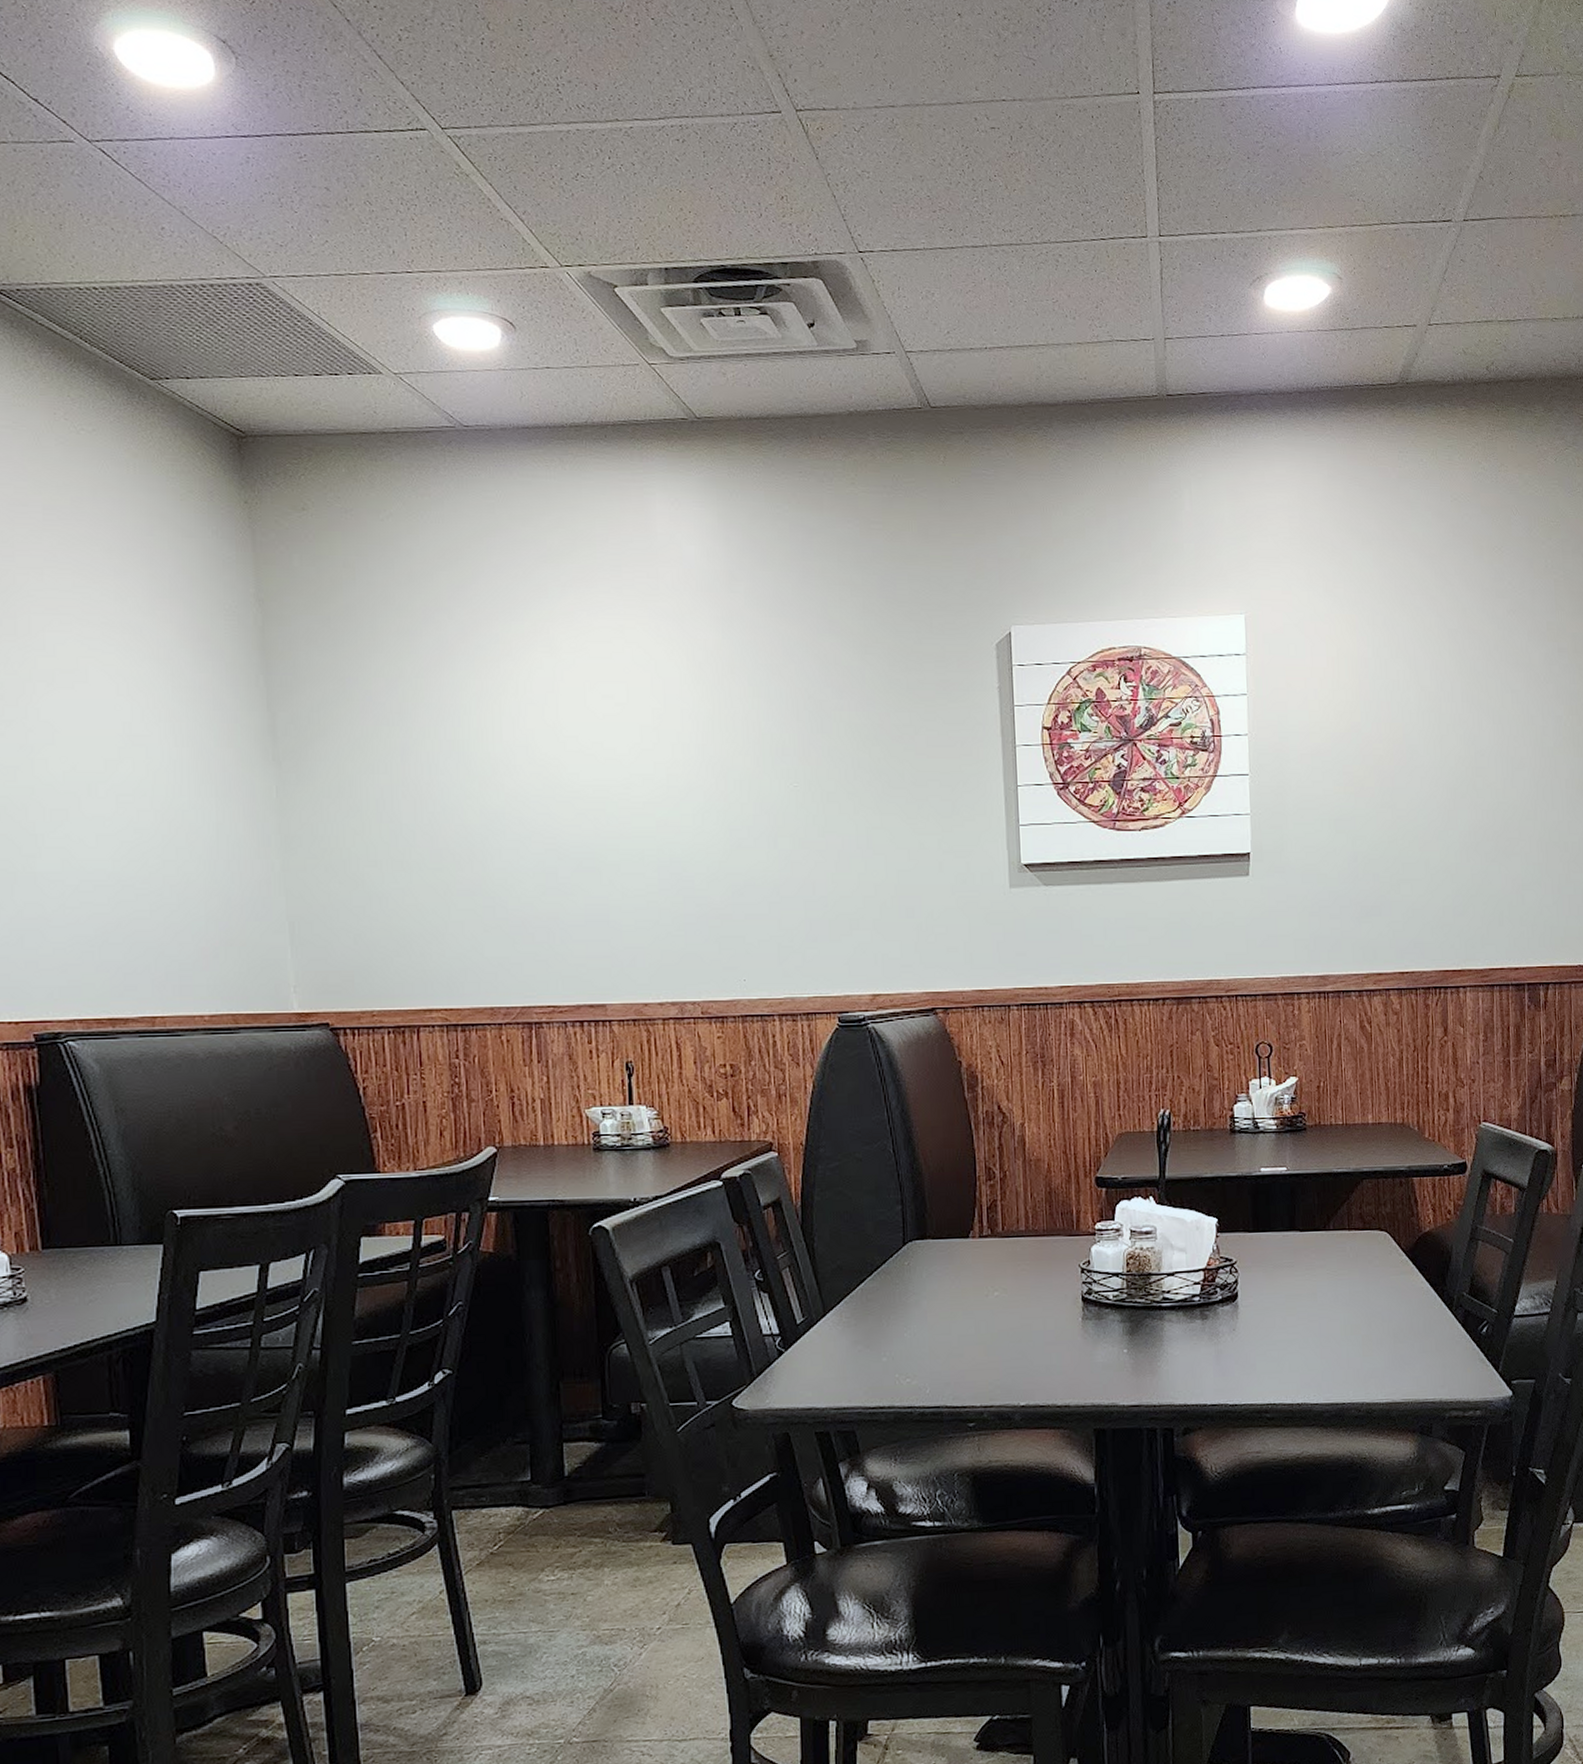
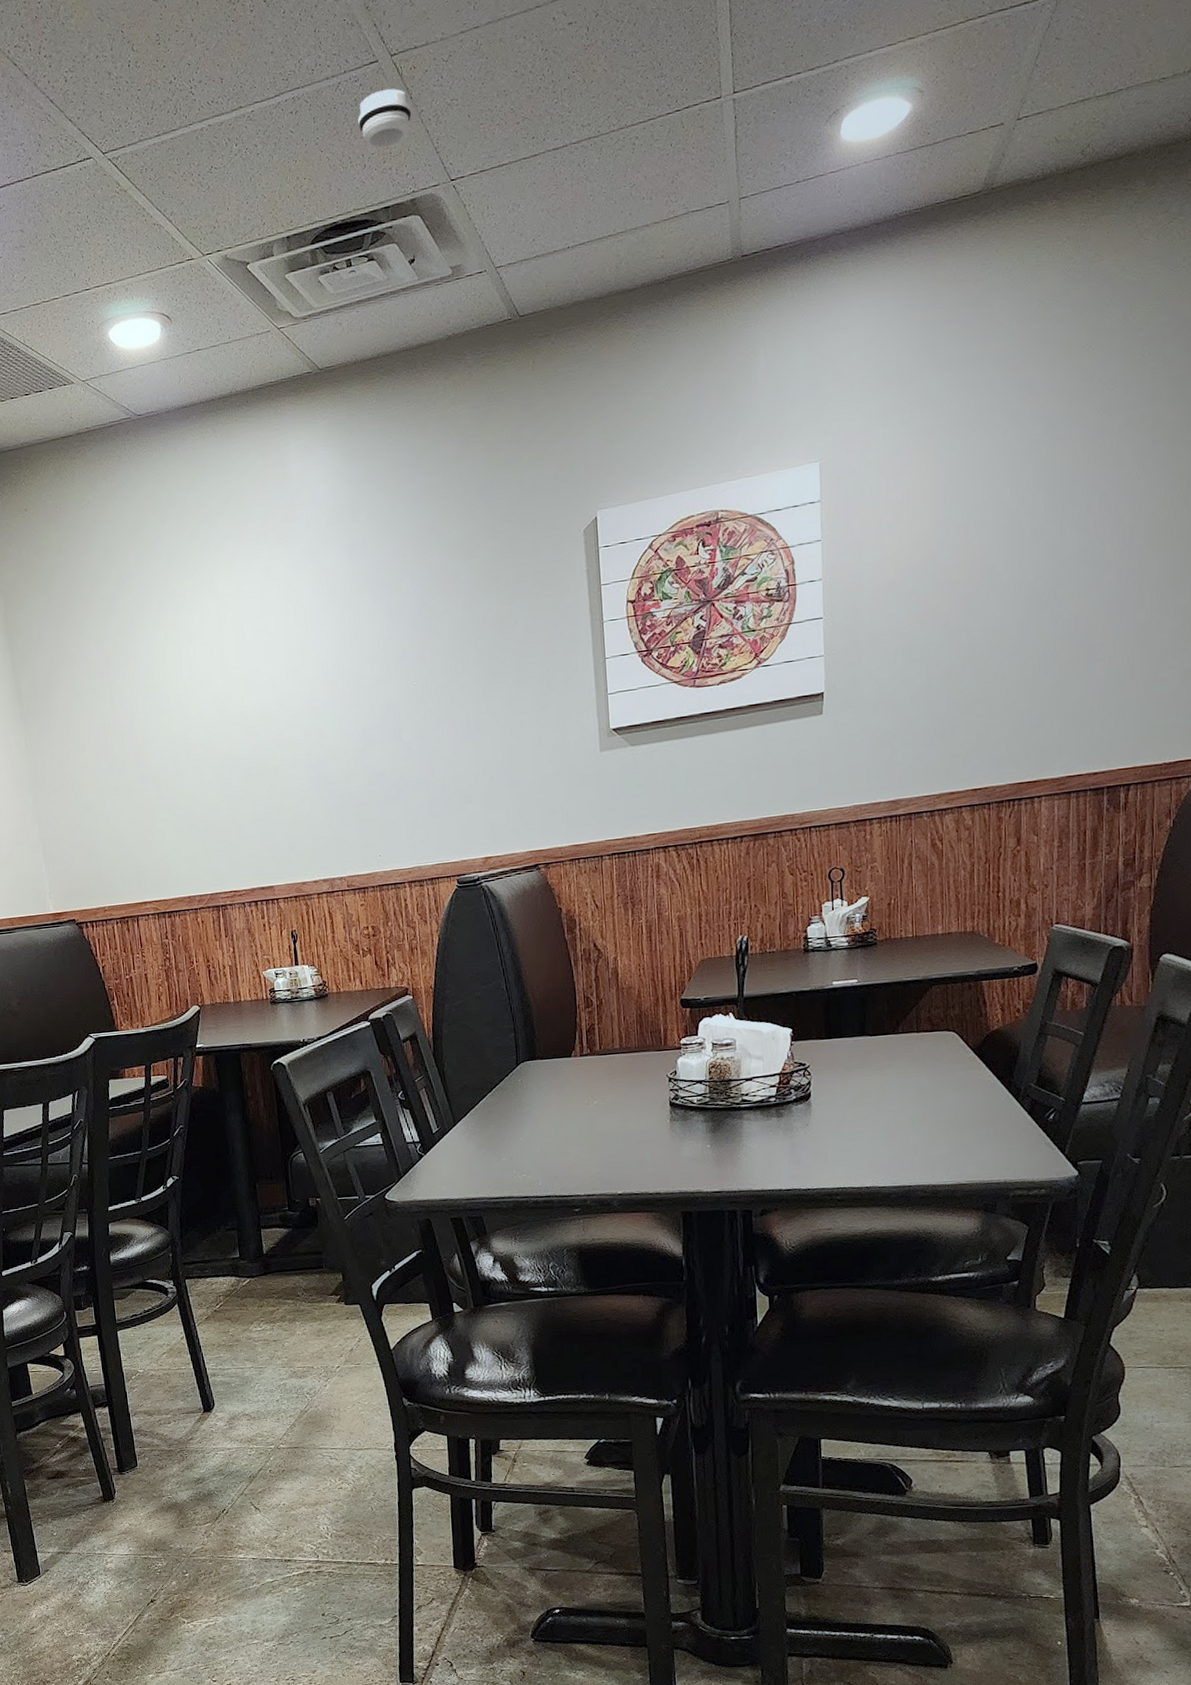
smoke detector: none [755,142,817,203] -> present [358,88,412,149]

